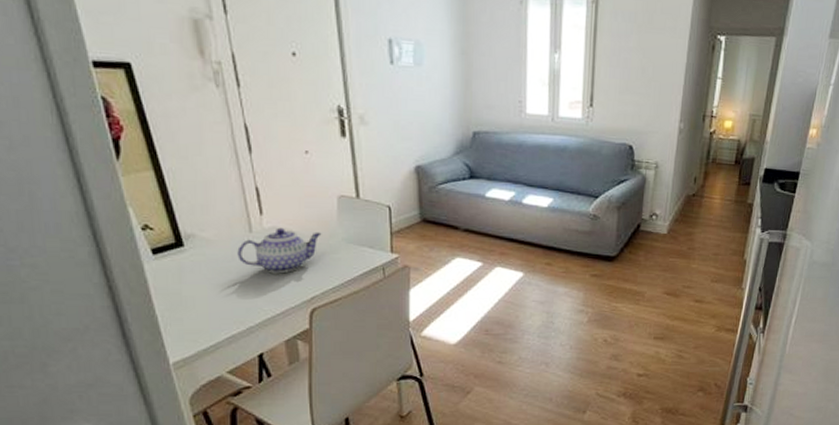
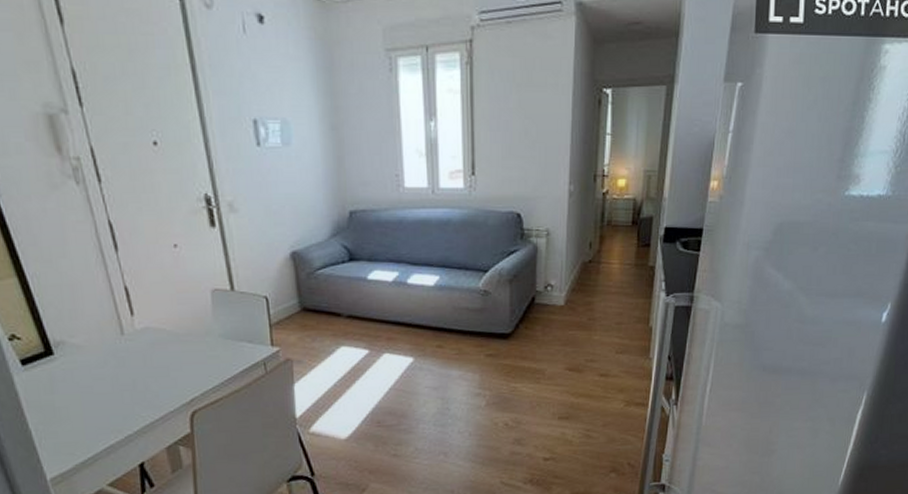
teapot: present [237,227,322,274] -> none [110,327,197,377]

